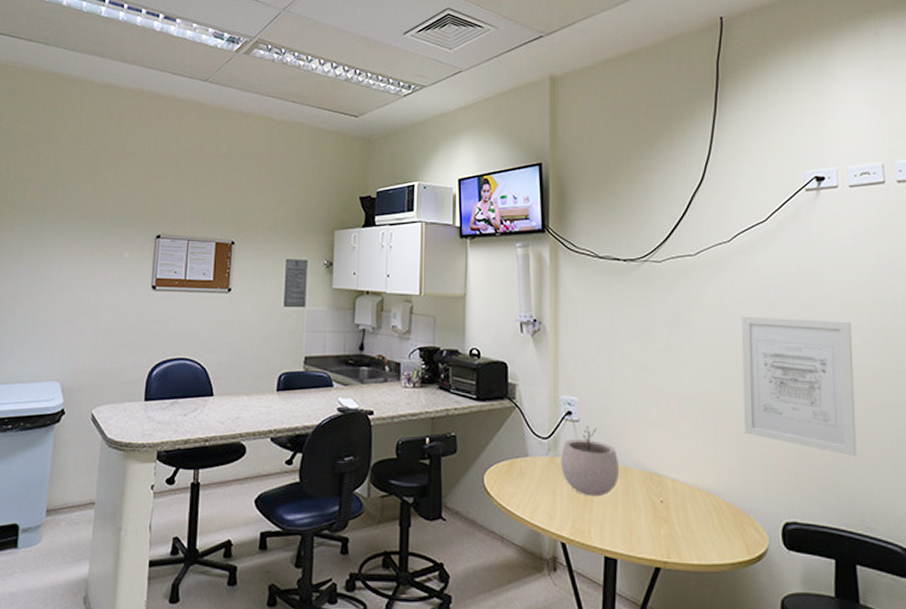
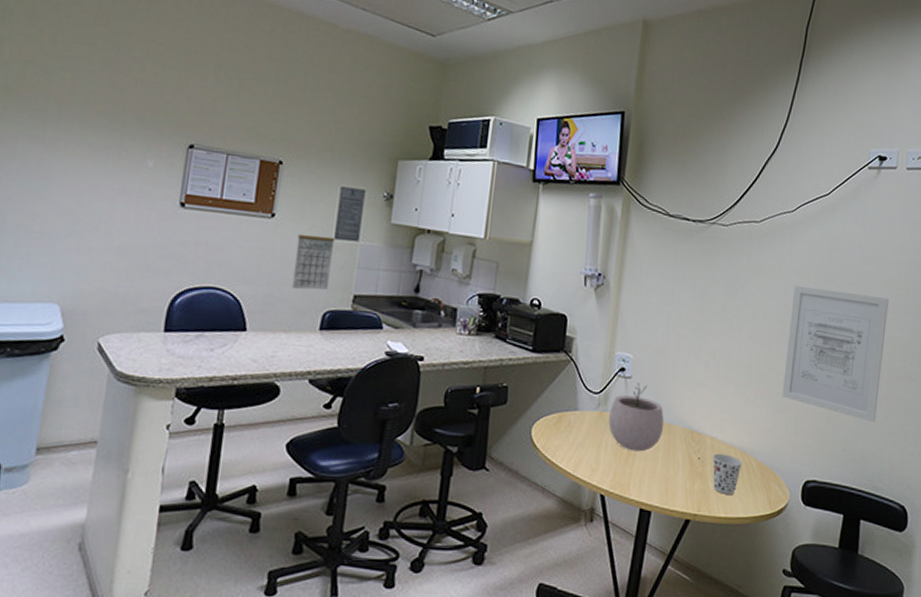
calendar: none [250,304,285,355] -> present [292,233,335,290]
cup: none [675,496,711,540] -> present [712,453,743,495]

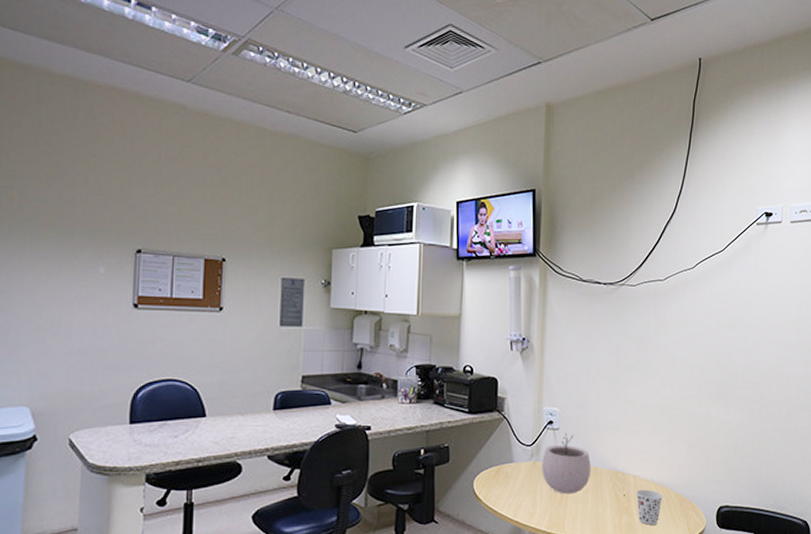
calendar: present [292,233,335,290] -> none [244,324,281,374]
wall art: present [782,285,889,422] -> none [693,334,782,450]

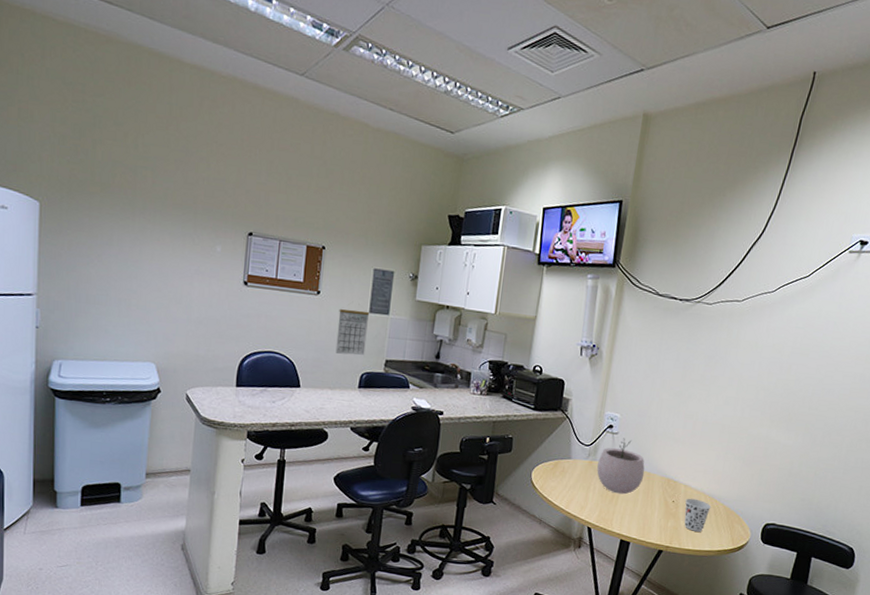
calendar: none [244,324,281,374] -> present [335,308,370,355]

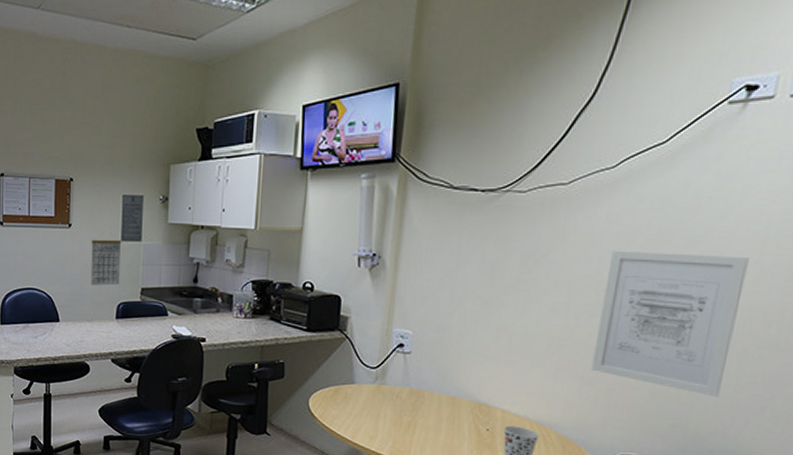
plant pot: present [597,438,645,495] -> none [387,357,448,423]
wall art: none [750,358,857,478] -> present [591,250,749,397]

